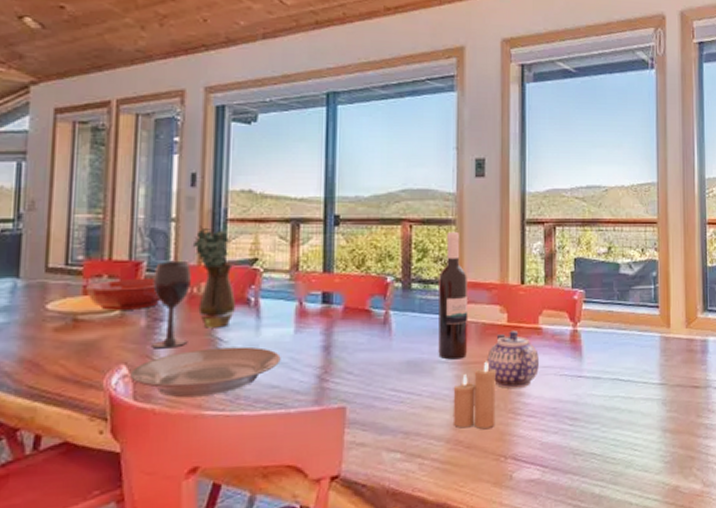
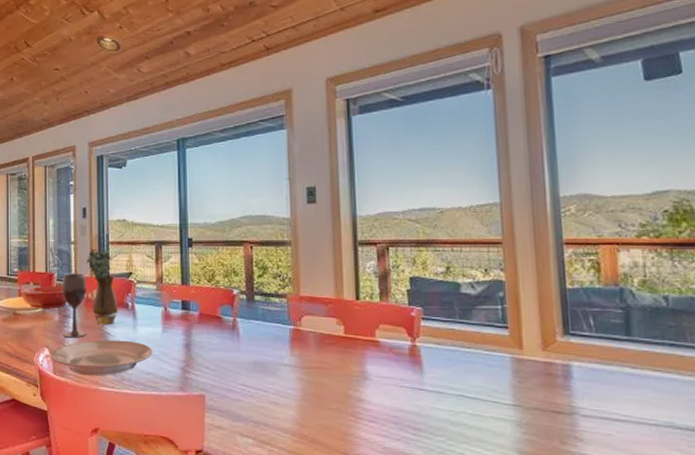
wine bottle: present [438,231,469,360] -> none [278,251,308,364]
candle: present [453,361,496,430] -> none [296,367,337,428]
teapot: present [487,331,539,389] -> none [326,342,378,394]

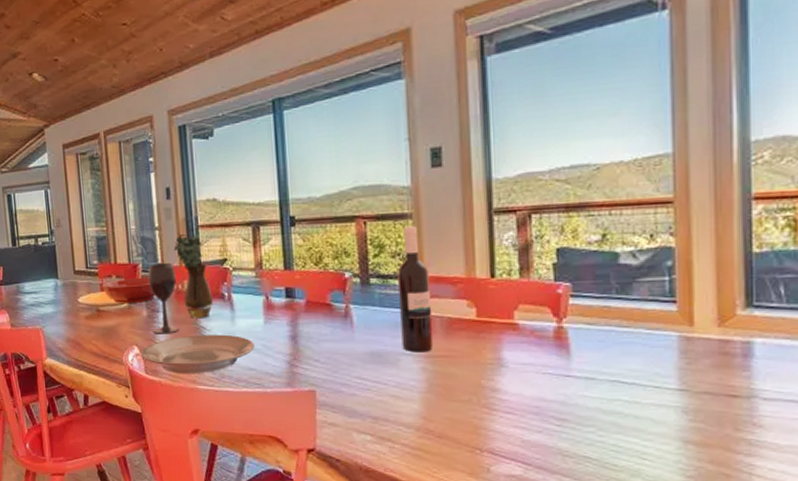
wine bottle: none [278,251,308,364] -> present [398,225,434,353]

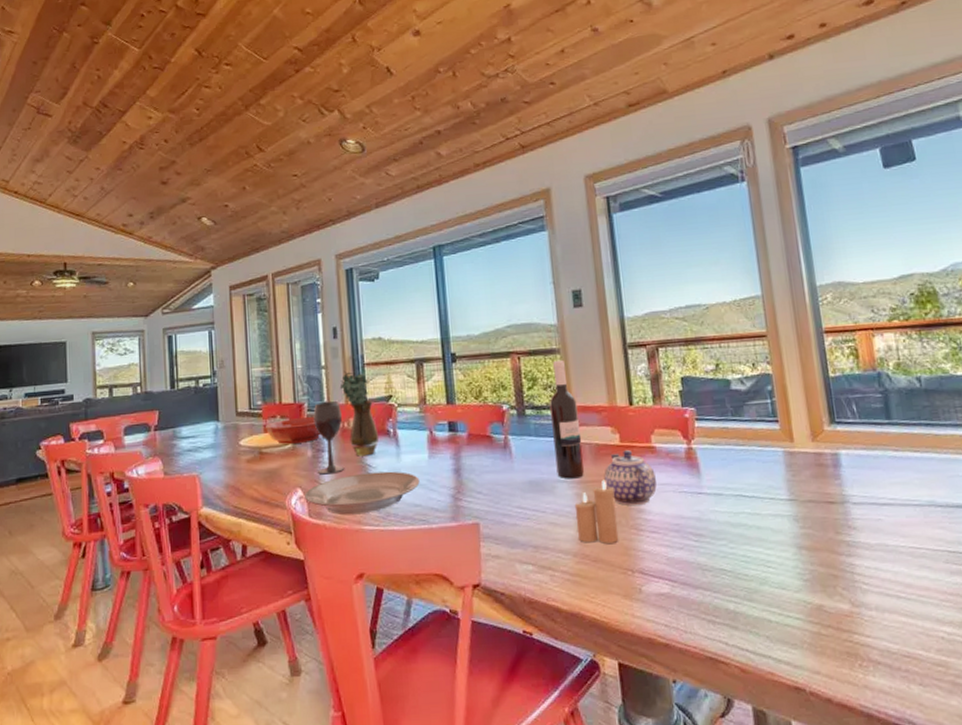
candle: none [420,355,468,422] -> present [574,479,619,545]
teapot: none [455,326,516,383] -> present [604,450,657,506]

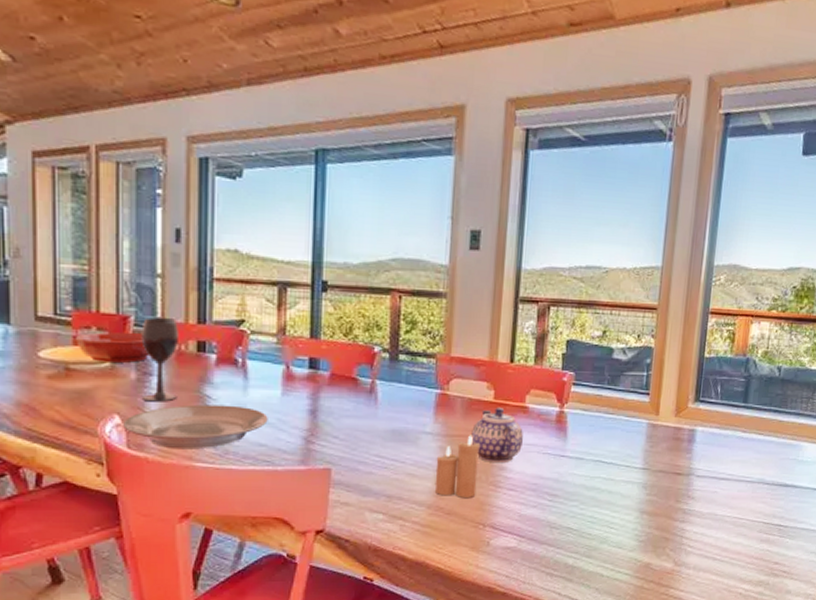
vase: present [339,371,379,457] -> none [178,283,224,386]
wine bottle: present [550,359,585,479] -> none [423,305,456,432]

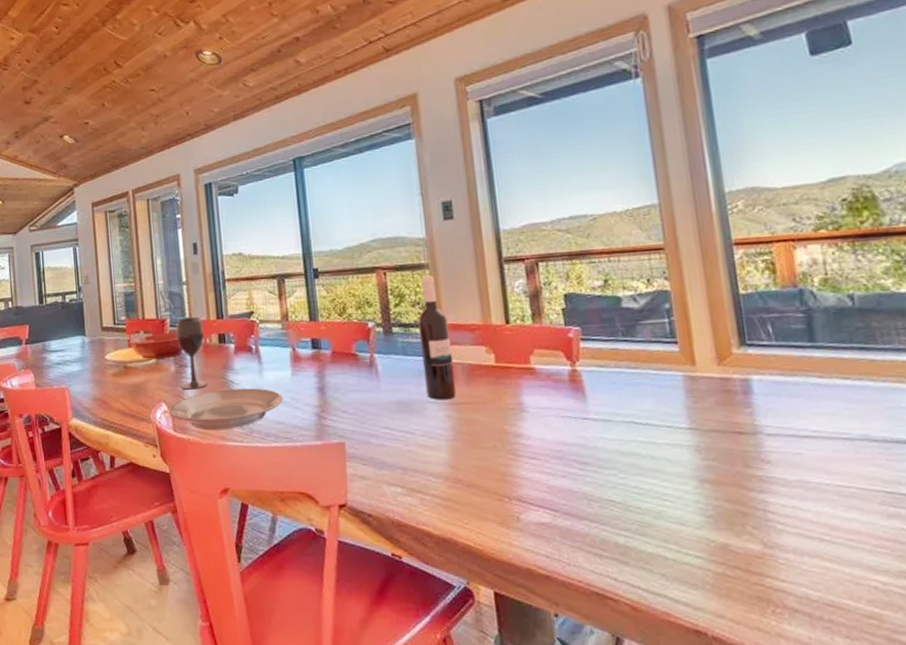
wine bottle: none [423,305,456,432] -> present [418,275,457,400]
candle: present [435,435,479,499] -> none [445,401,495,470]
teapot: present [471,408,523,462] -> none [477,371,537,429]

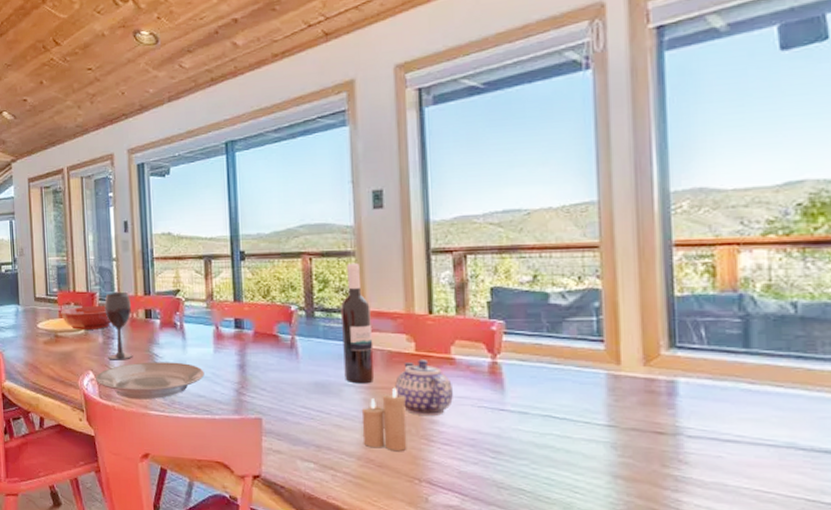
candle: none [445,401,495,470] -> present [361,387,407,452]
teapot: none [477,371,537,429] -> present [395,360,453,415]

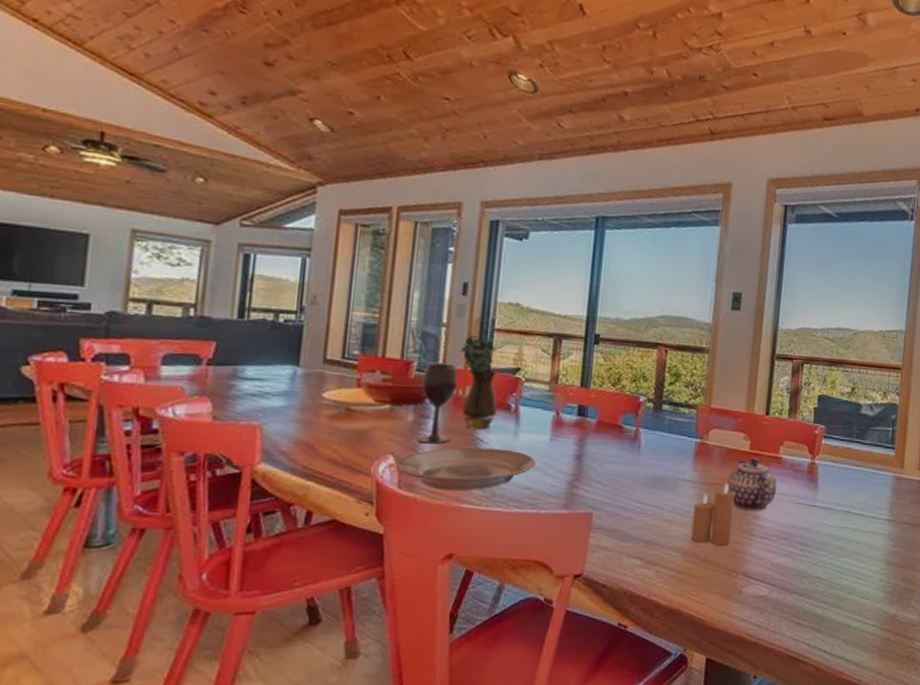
vase: none [129,263,167,346] -> present [460,333,498,430]
wine bottle: present [341,262,375,384] -> none [682,359,716,479]

